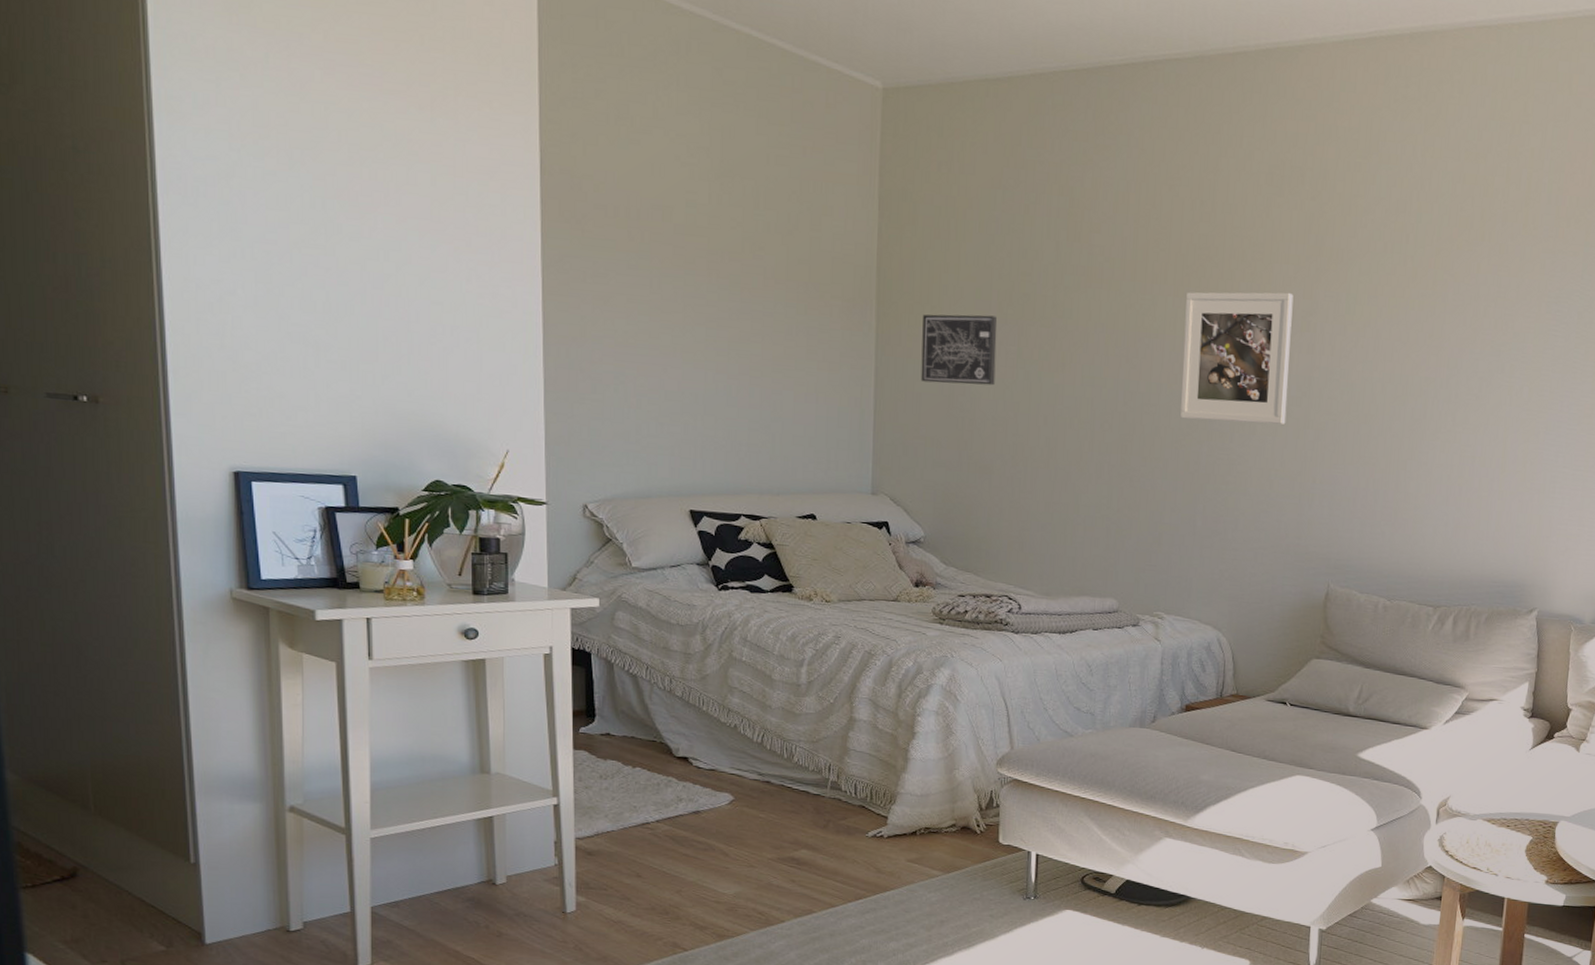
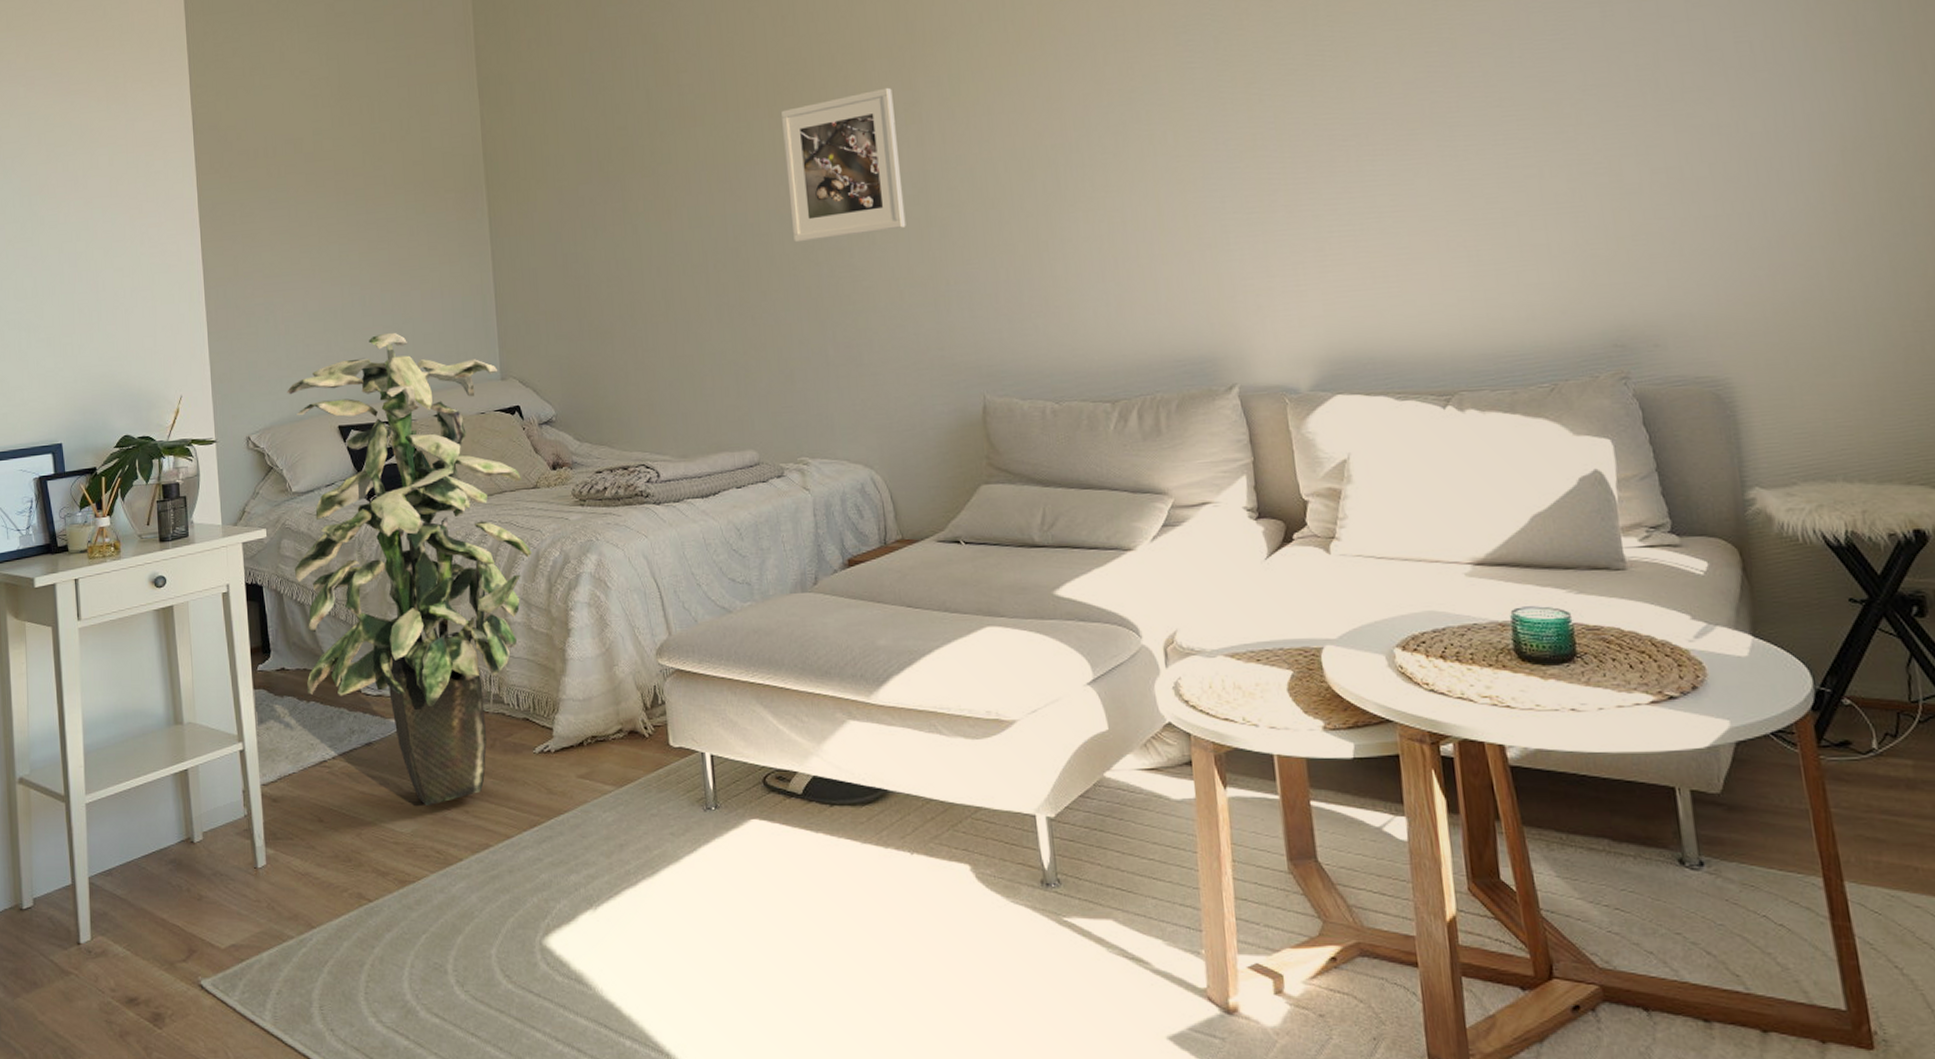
indoor plant: none [628,427,885,872] -> present [287,332,532,805]
wall art: present [921,314,998,386] -> none [530,176,605,256]

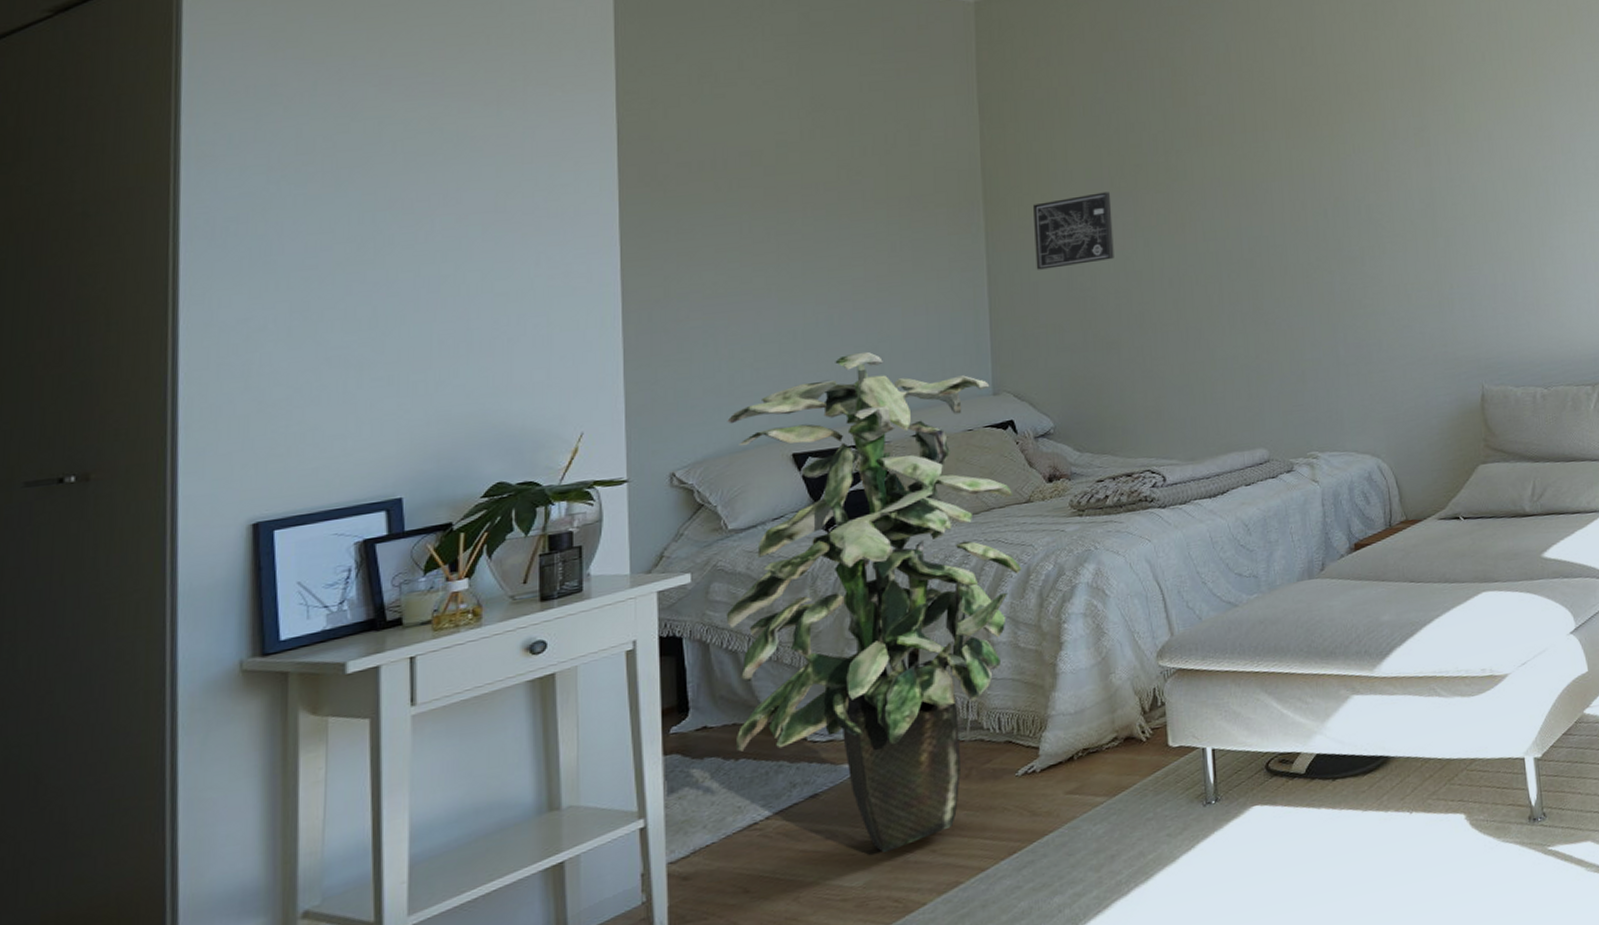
wall art: none [530,176,605,256] -> present [1033,192,1114,270]
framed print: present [781,87,906,243] -> none [1298,114,1414,253]

